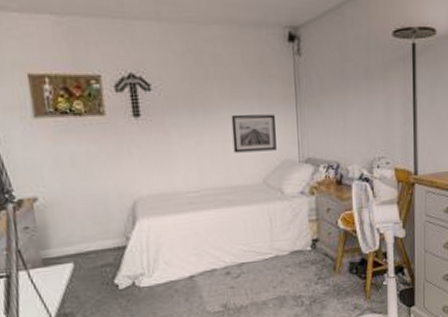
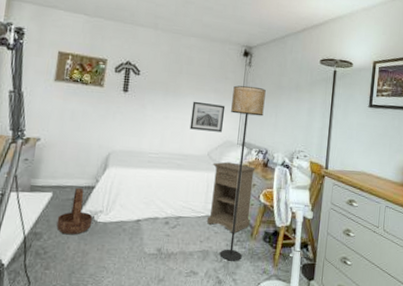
basket: none [88,250,135,309] -> present [56,187,93,235]
nightstand: none [271,186,331,271] -> present [207,161,257,233]
floor lamp: none [282,82,327,303] -> present [219,85,266,261]

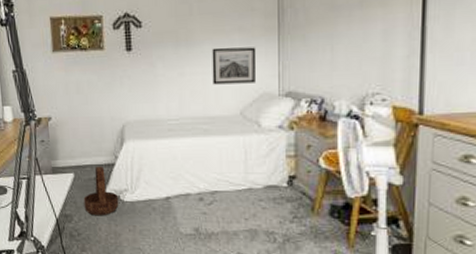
nightstand: present [207,161,257,233] -> none [248,120,310,208]
floor lamp: present [219,85,266,261] -> none [264,13,312,242]

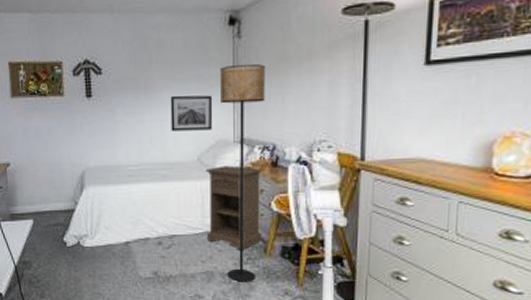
basket: present [83,166,119,216] -> none [43,212,79,262]
nightstand: none [248,120,310,208] -> present [205,165,263,250]
floor lamp: none [264,13,312,242] -> present [220,63,265,282]

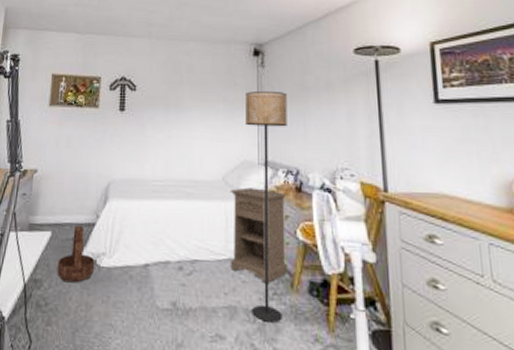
basket: none [43,212,79,262] -> present [57,225,95,283]
wall art: present [170,95,213,132] -> none [198,115,238,151]

